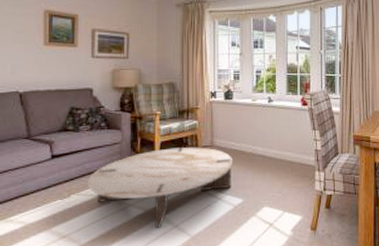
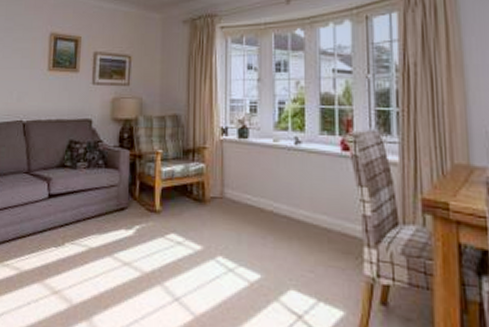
coffee table: present [88,147,232,229] -> none [82,196,248,300]

